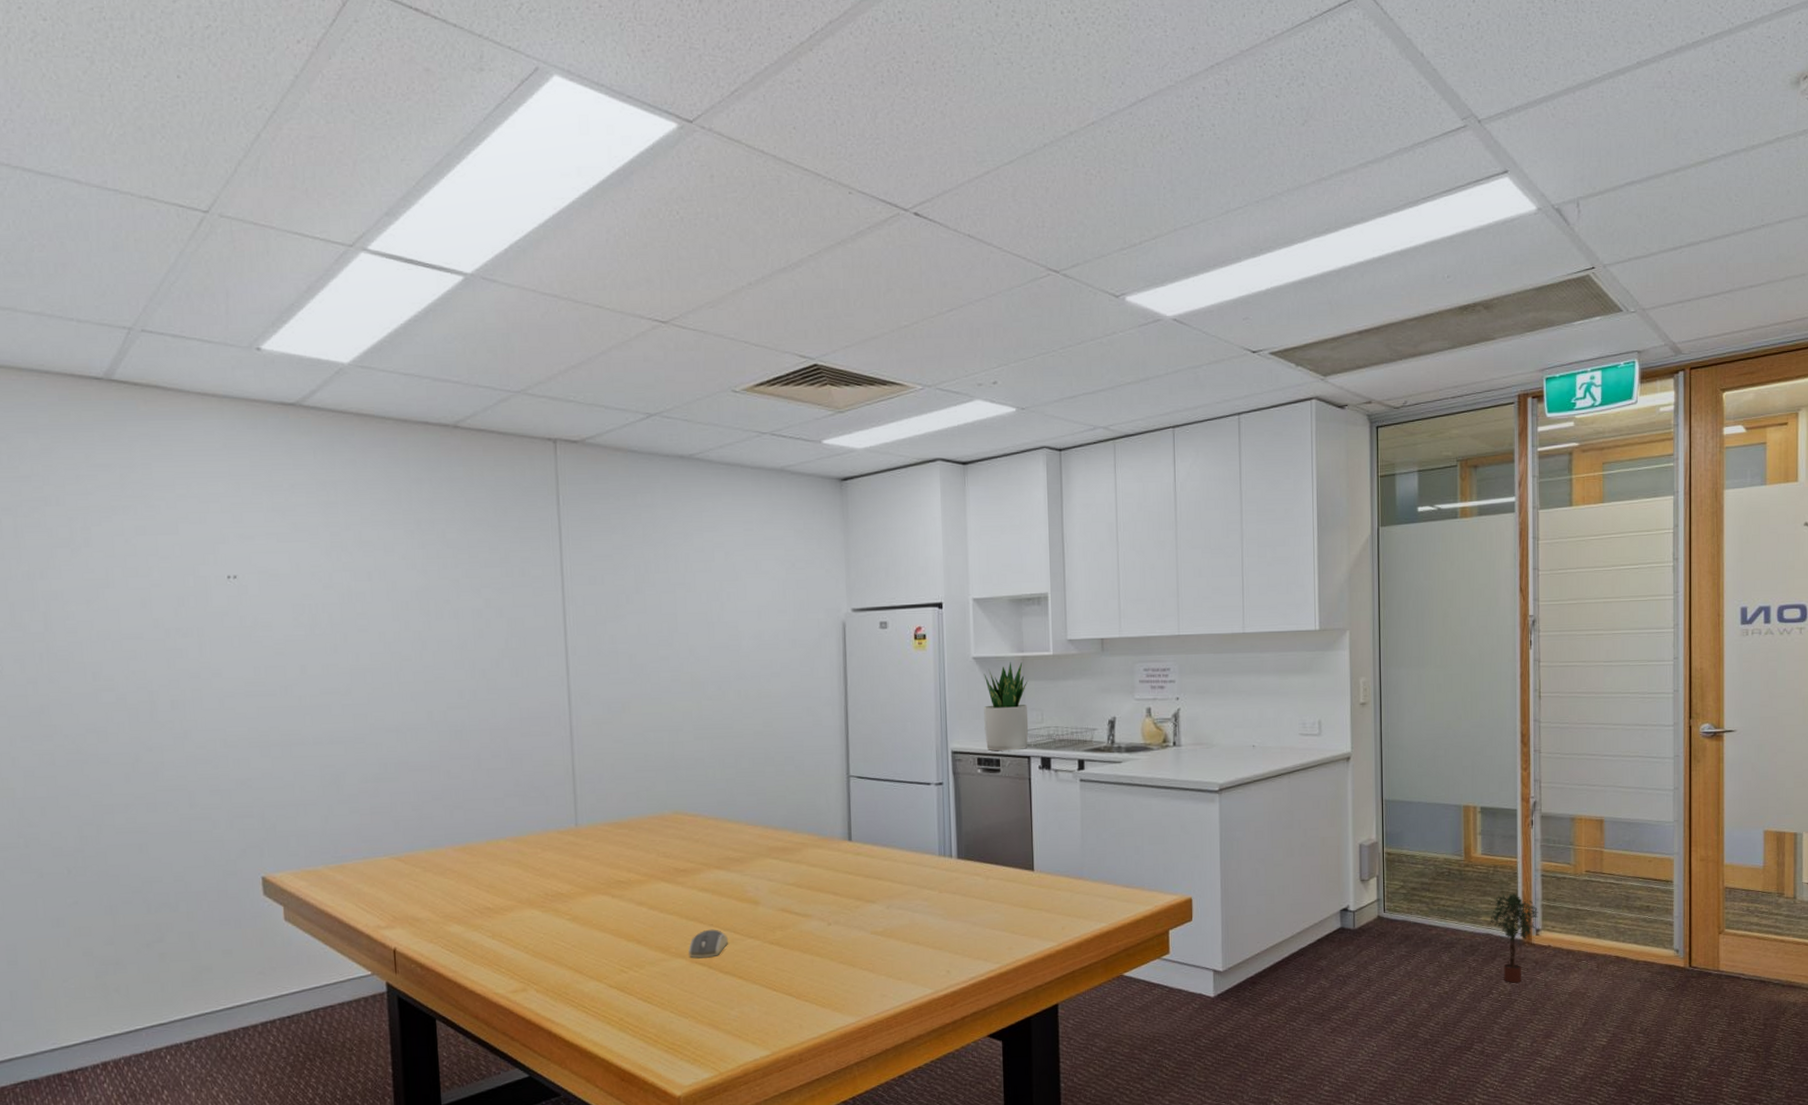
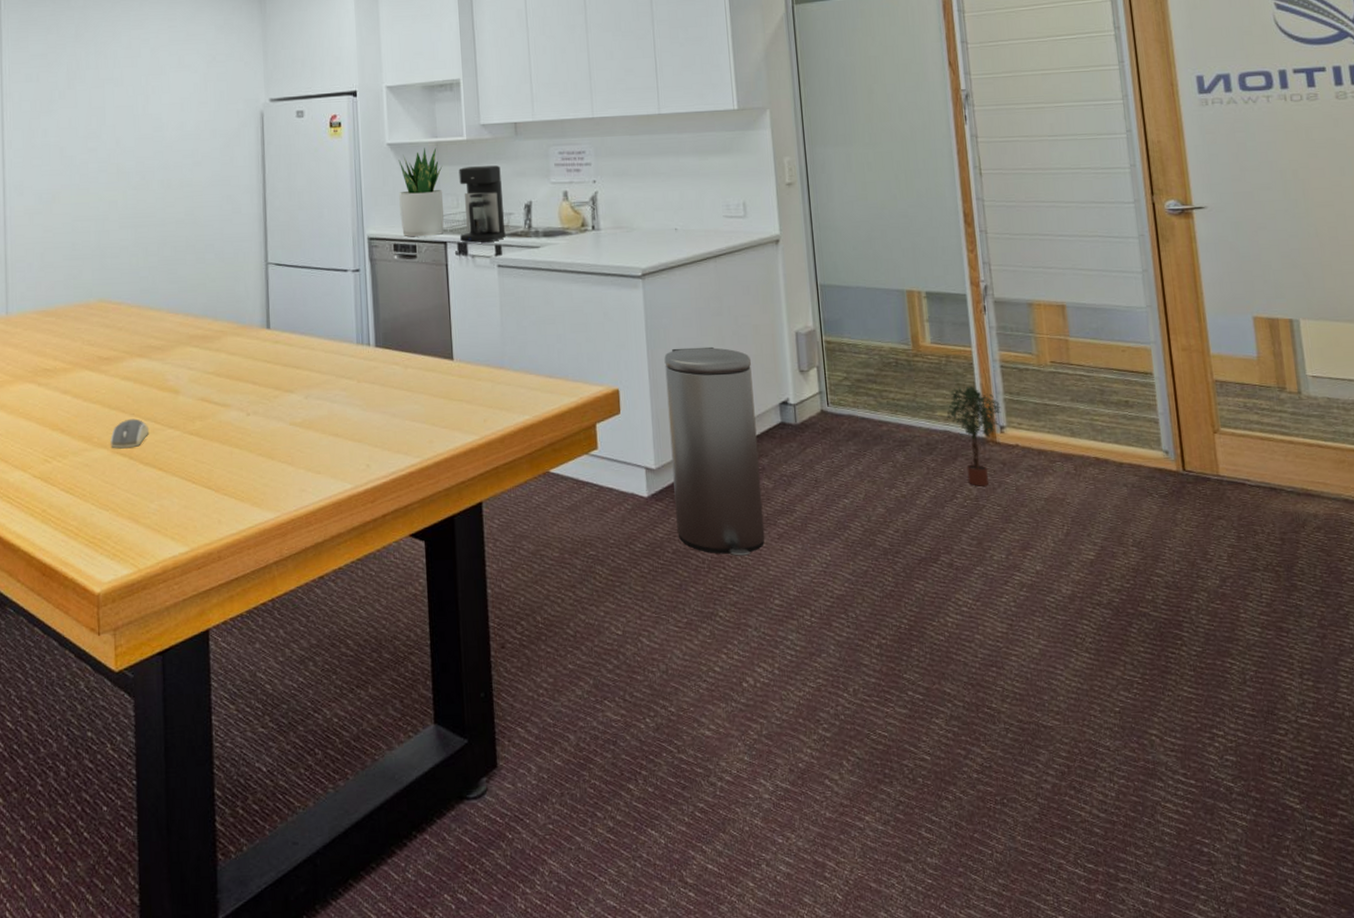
coffee maker: none [1044,681,1089,758] -> present [459,165,506,243]
pedal bin: none [1236,857,1320,1050] -> present [664,346,765,557]

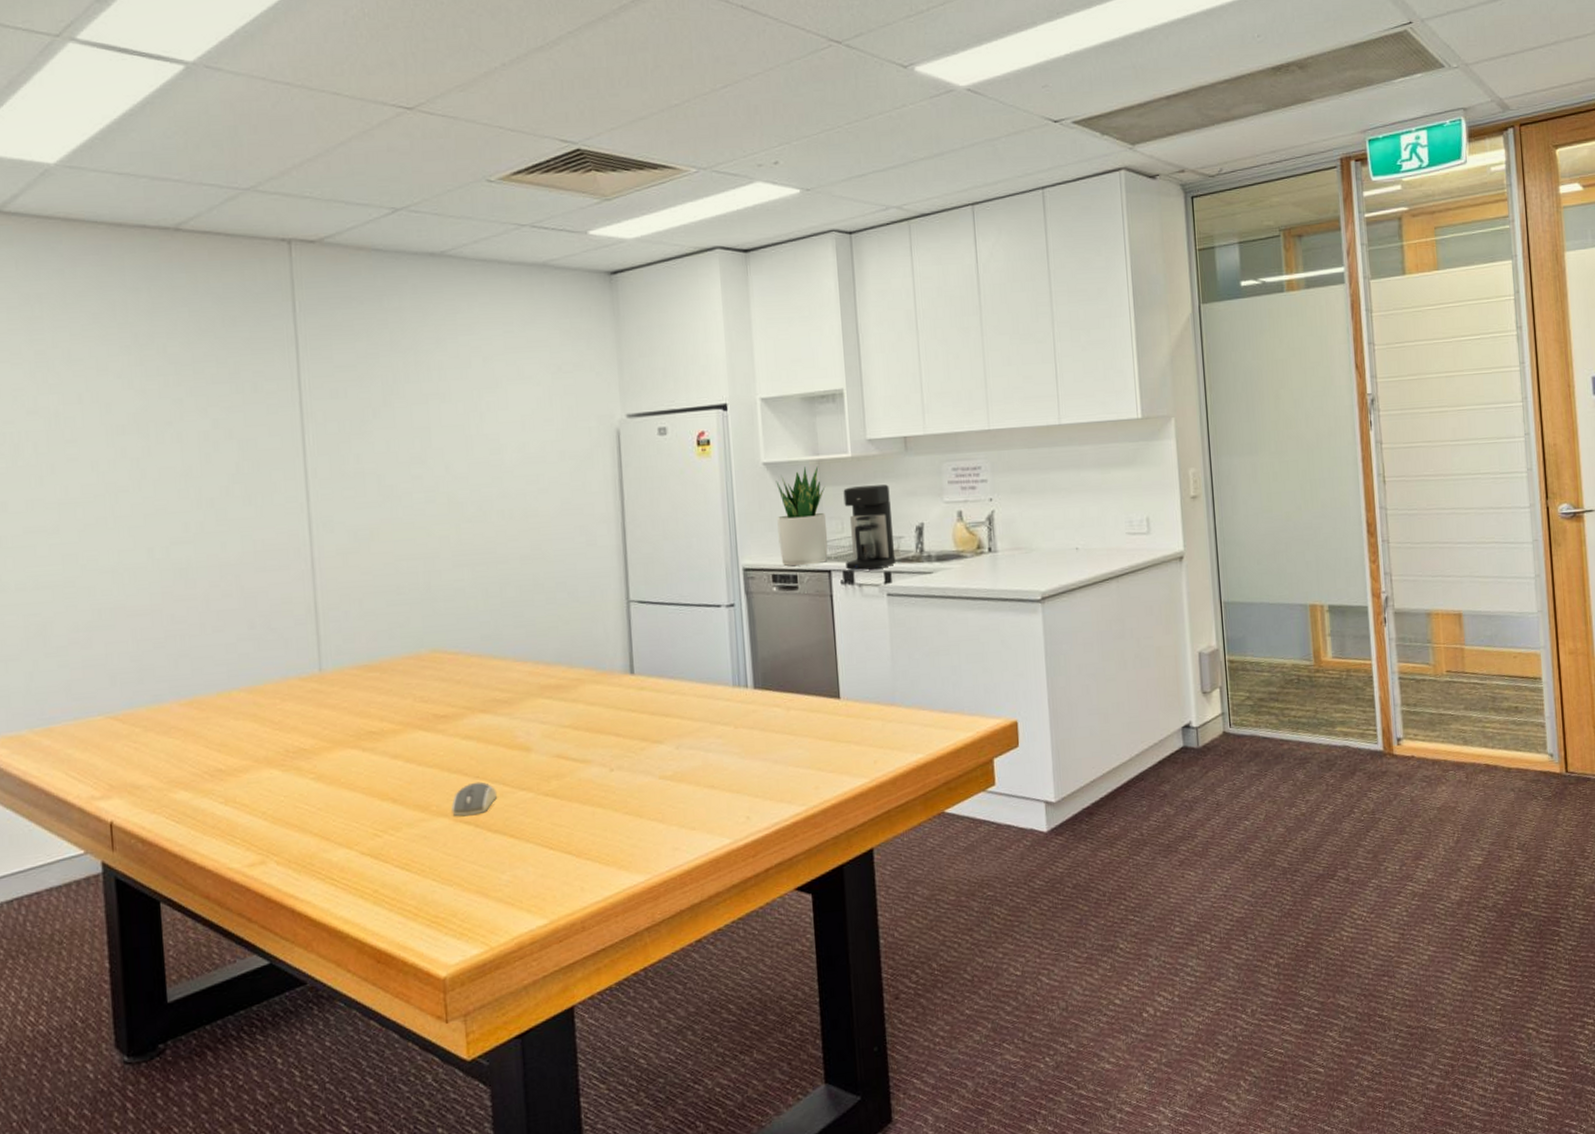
pedal bin: present [664,346,765,557] -> none [1064,671,1166,887]
potted tree: present [947,386,1001,486] -> none [1346,700,1399,800]

